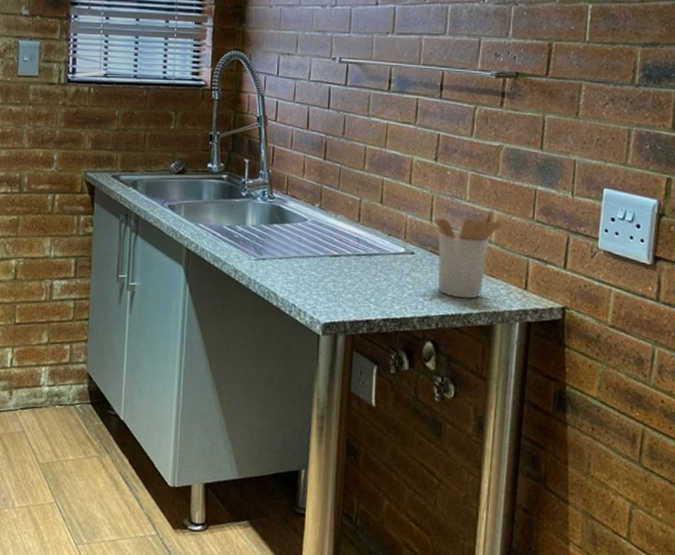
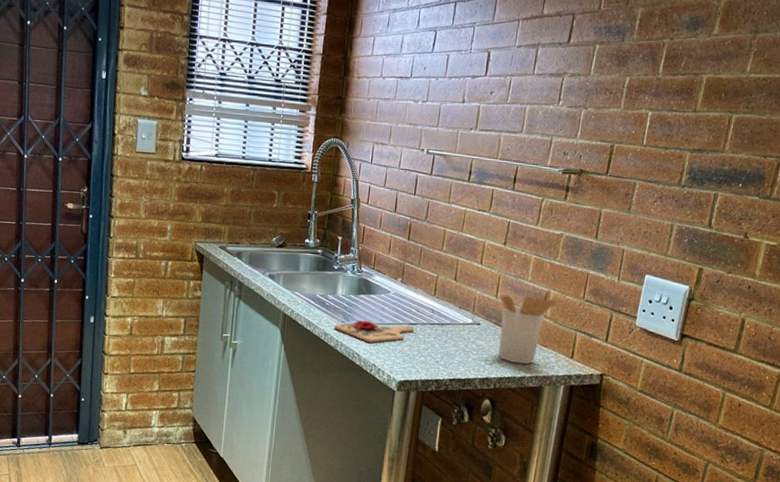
cutting board: none [244,253,339,279] -> present [333,320,415,343]

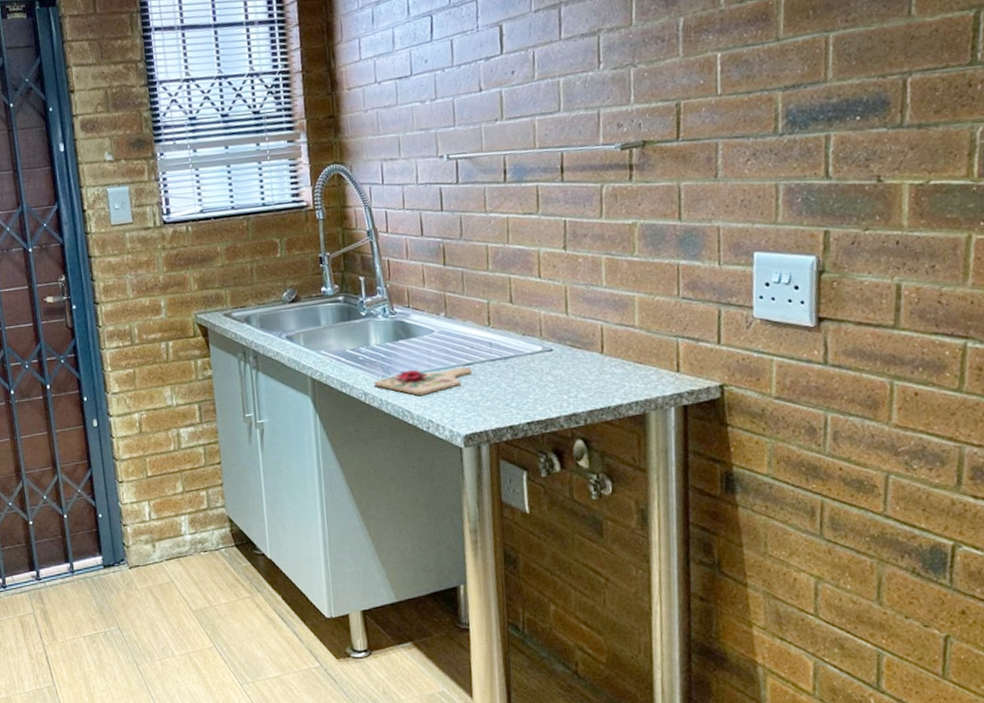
utensil holder: present [498,288,557,365] -> none [570,291,645,390]

